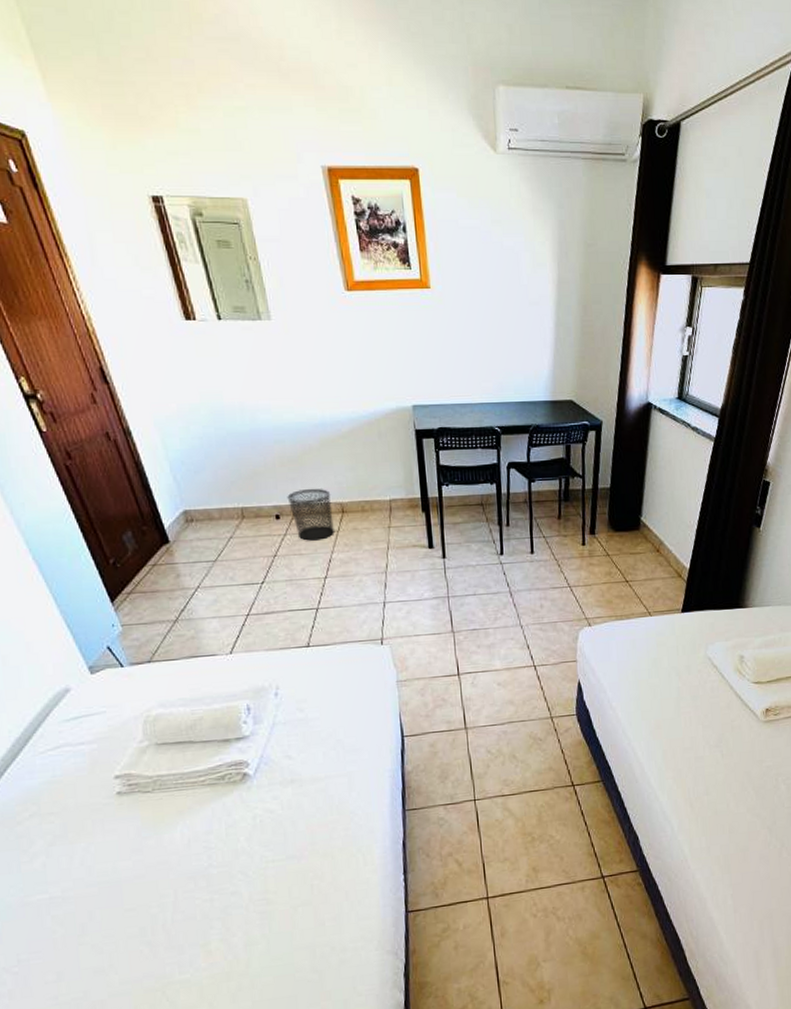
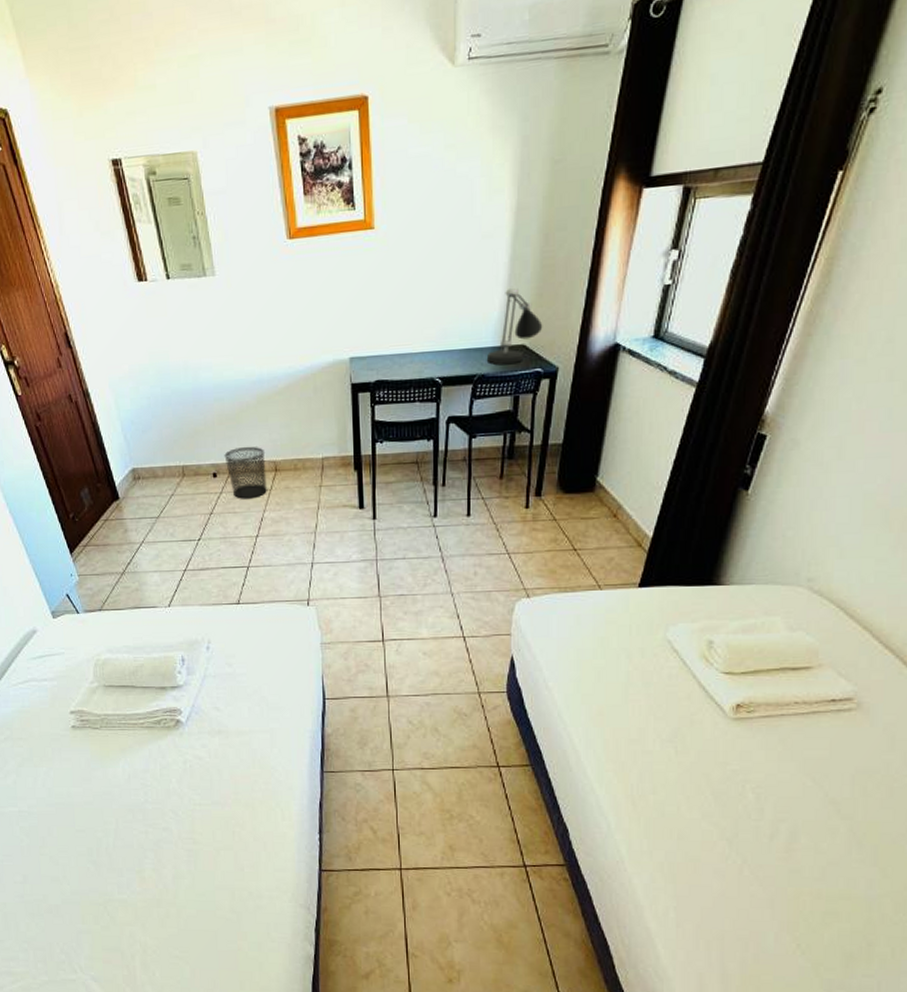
desk lamp: none [539,351,587,418] -> present [486,288,543,366]

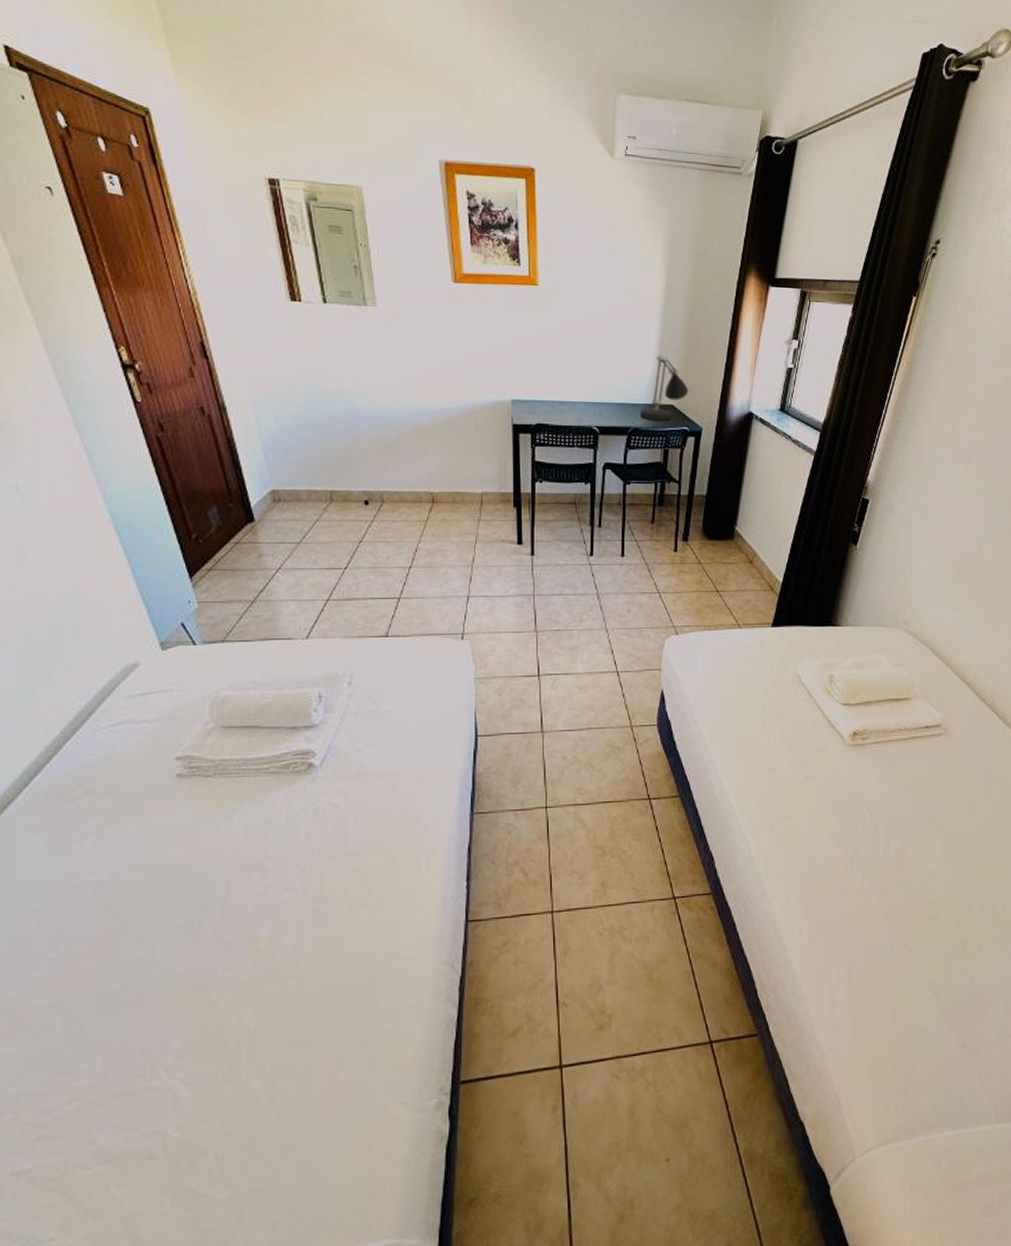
waste bin: present [224,446,267,499] -> none [378,476,423,529]

